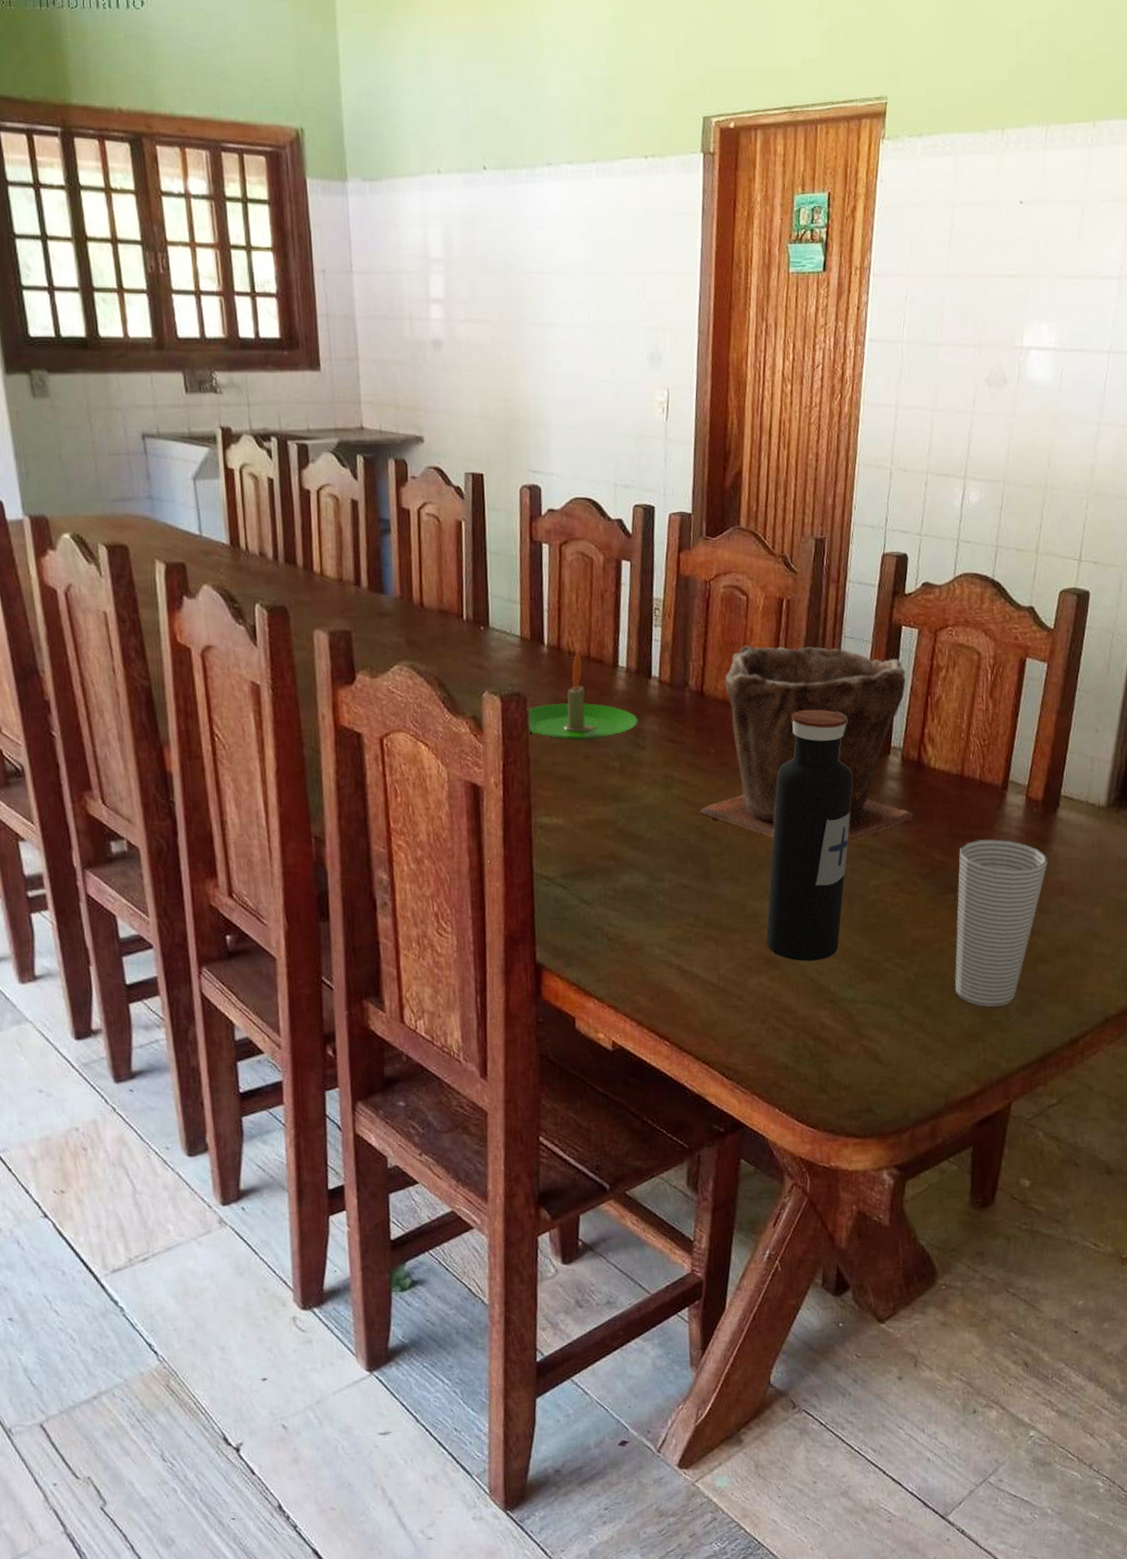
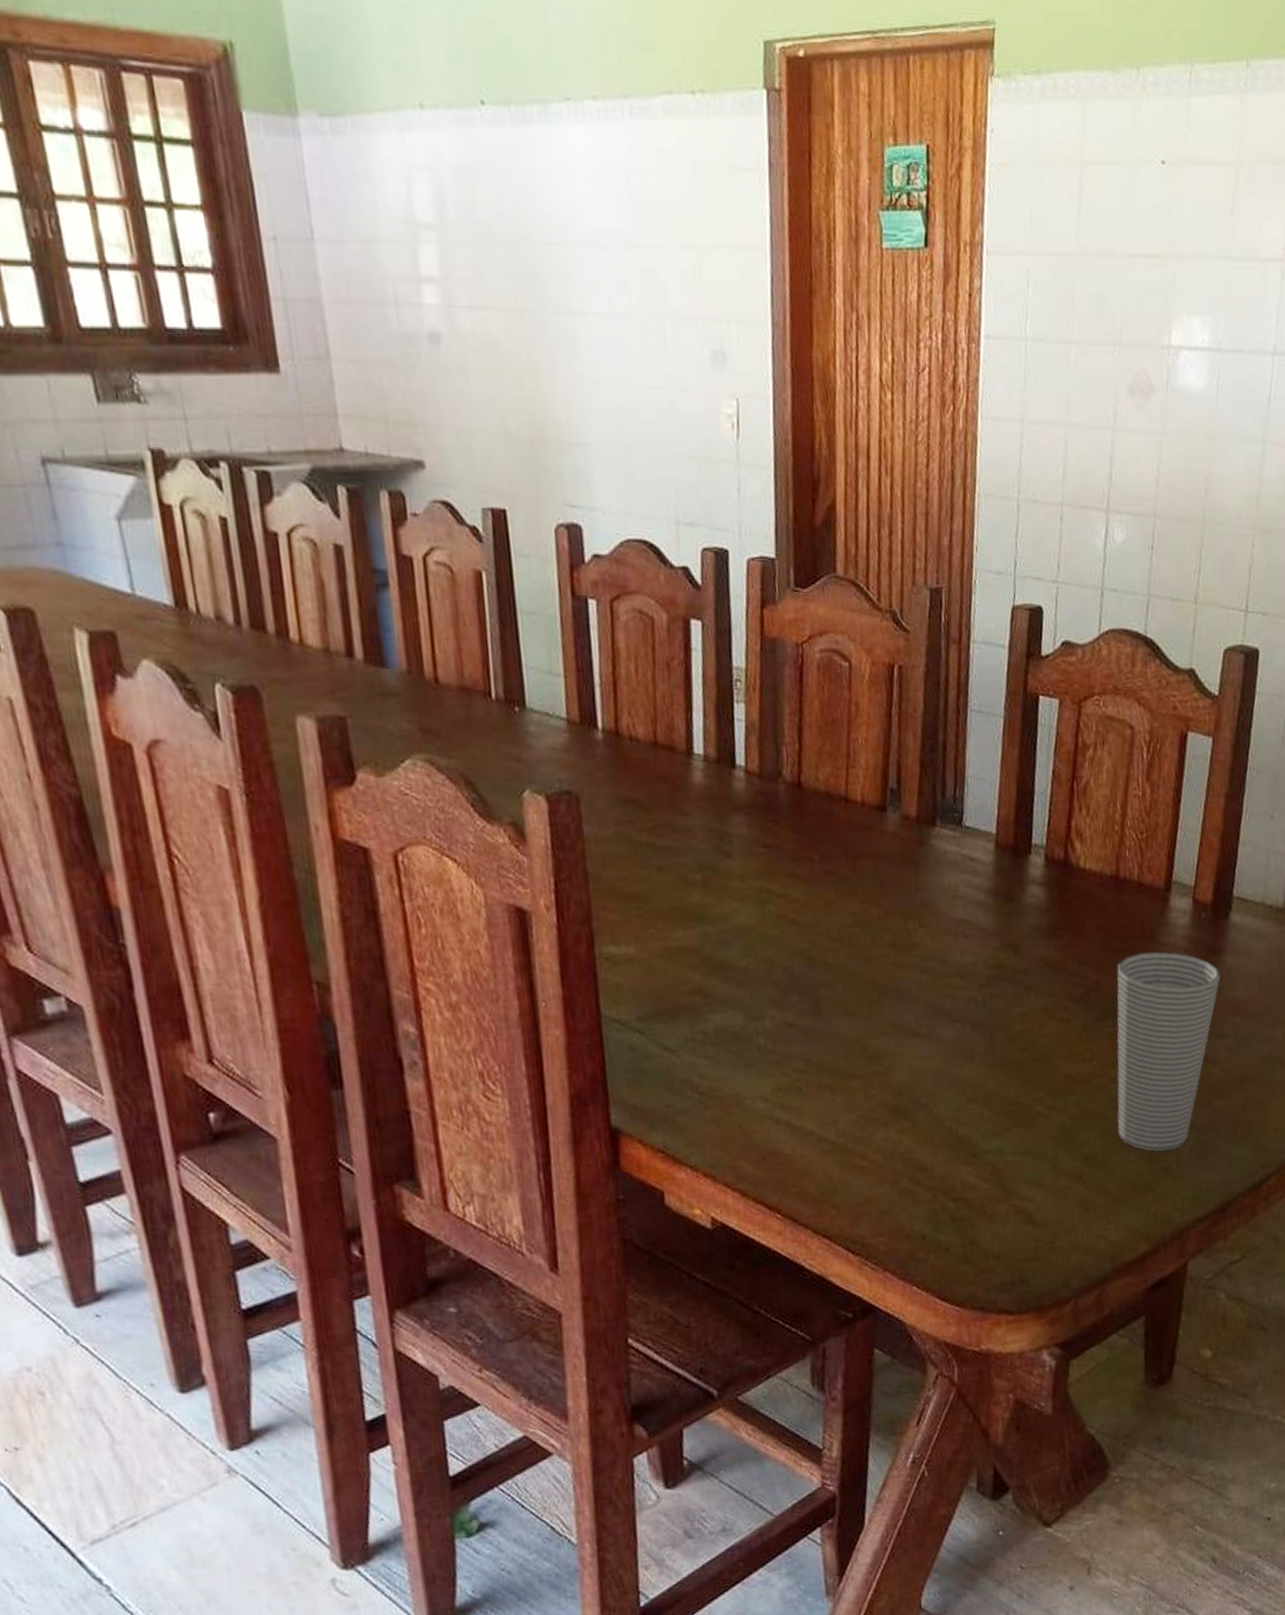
candle: present [527,649,638,741] -> none [580,734,722,850]
plant pot: present [700,645,914,845] -> none [804,723,1062,966]
water bottle: present [766,709,853,961] -> none [892,801,988,1109]

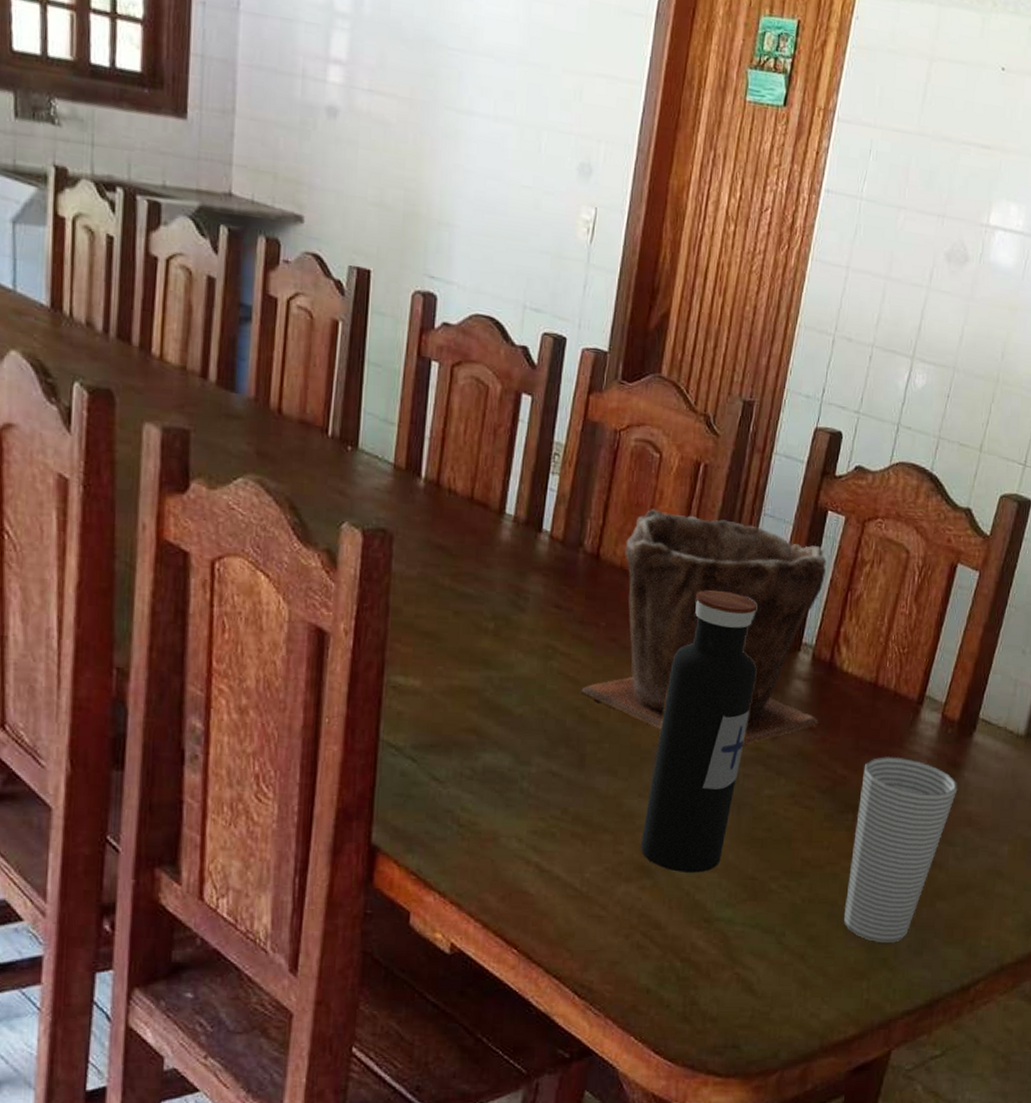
plant pot: none [804,723,1062,966] -> present [581,508,826,747]
water bottle: none [892,801,988,1109] -> present [640,589,758,873]

